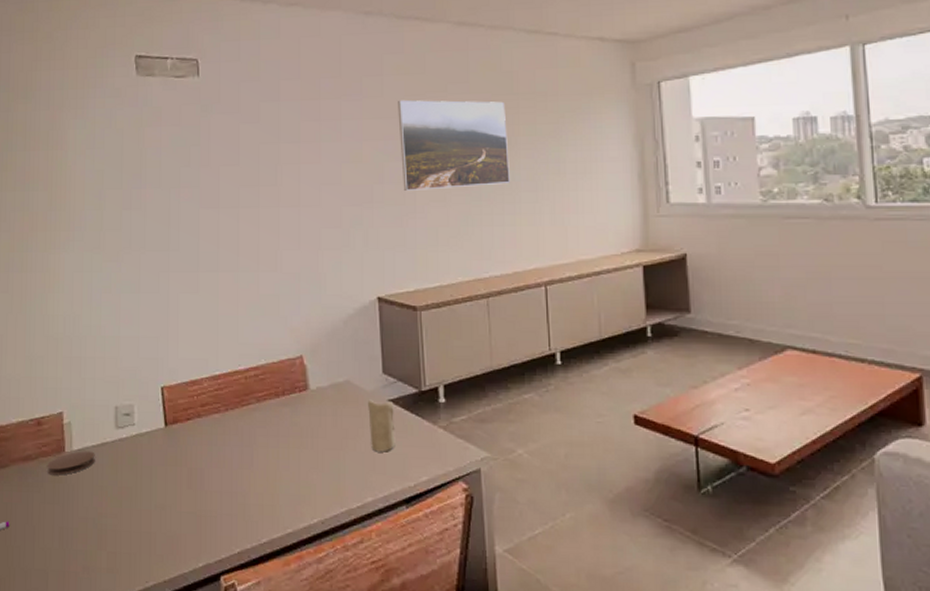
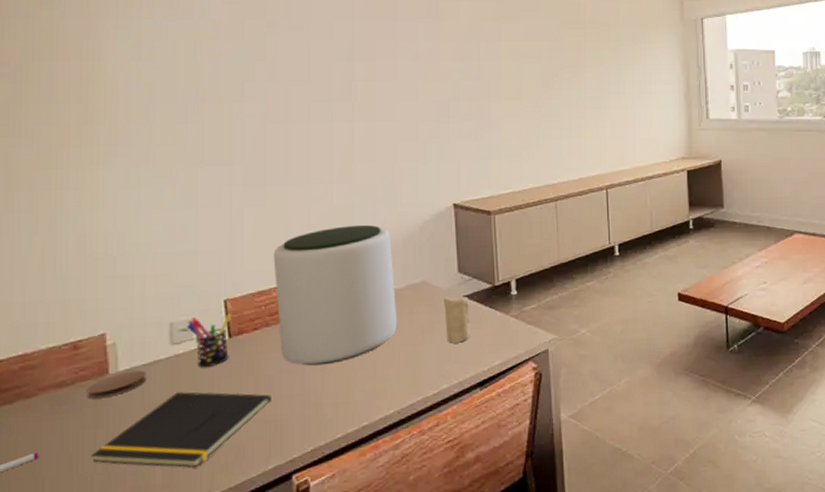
notepad: none [49,477,202,554] -> present [91,392,271,467]
pen holder: none [129,401,168,455] -> present [186,313,232,368]
plant pot: none [205,316,321,463] -> present [273,224,398,366]
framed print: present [398,99,510,191] -> none [474,24,576,107]

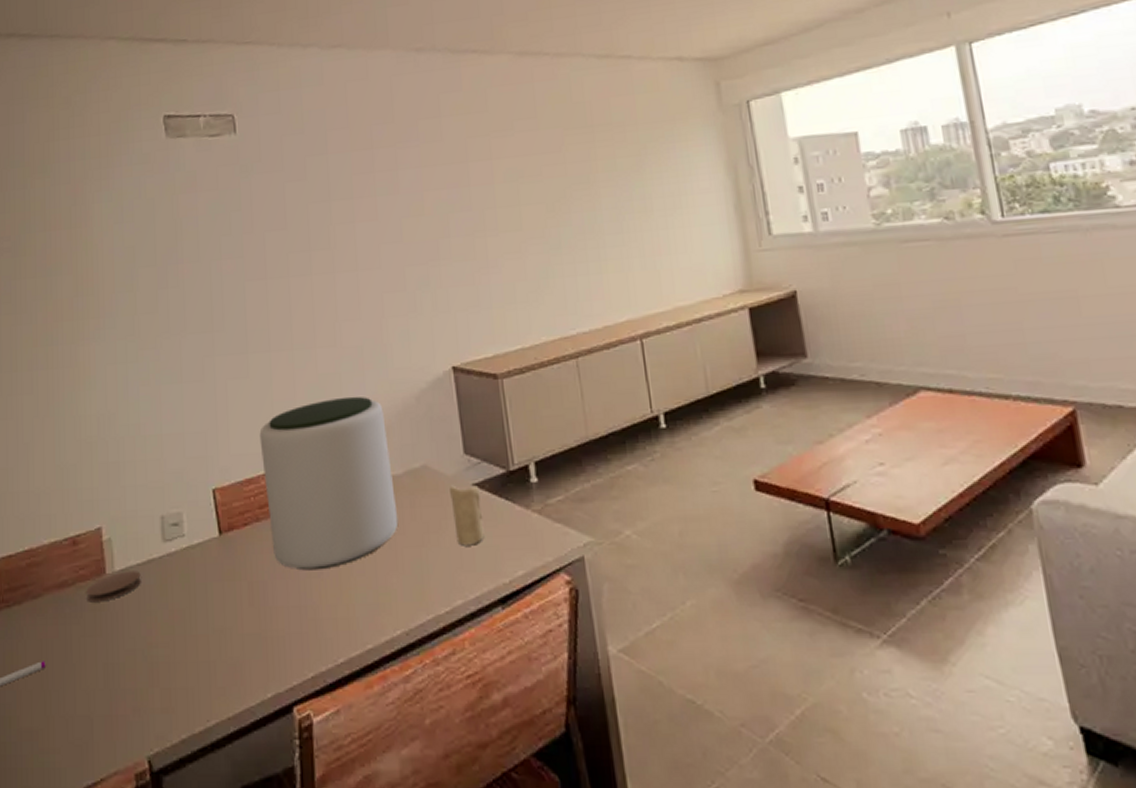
notepad: present [91,392,271,467] -> none [92,598,266,689]
pen holder: present [186,313,232,368] -> none [177,505,221,570]

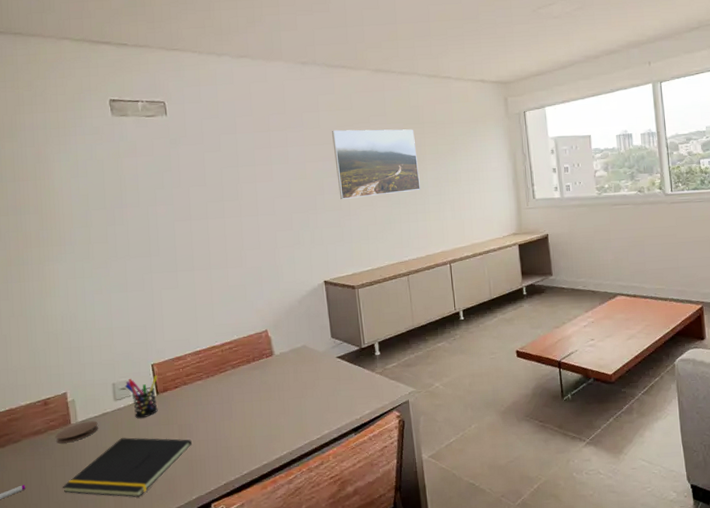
notepad: none [92,598,266,689] -> present [62,437,192,497]
pen holder: none [177,505,221,570] -> present [125,375,158,419]
plant pot: present [259,396,399,571] -> none [186,300,286,416]
candle: present [450,485,485,546] -> none [321,358,344,397]
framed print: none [460,136,591,244] -> present [332,129,420,199]

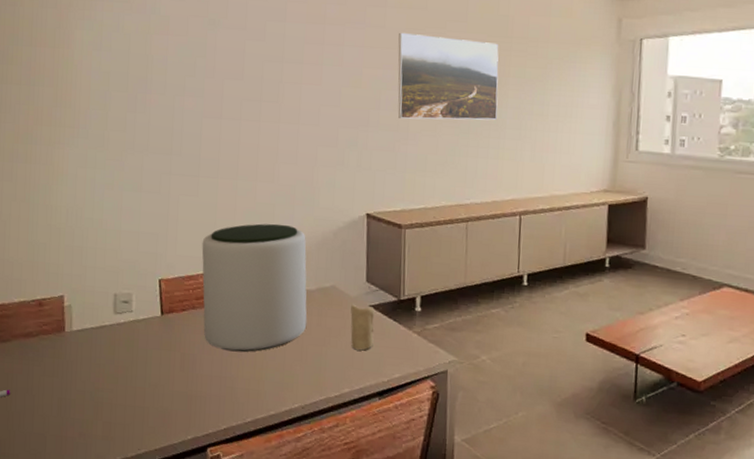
coaster: present [56,421,98,444] -> none [47,331,94,352]
notepad: present [62,437,192,497] -> none [48,357,194,425]
pen holder: present [125,375,158,419] -> none [127,292,165,339]
plant pot: none [186,300,286,416] -> present [202,223,307,352]
candle: none [321,358,344,397] -> present [350,304,375,351]

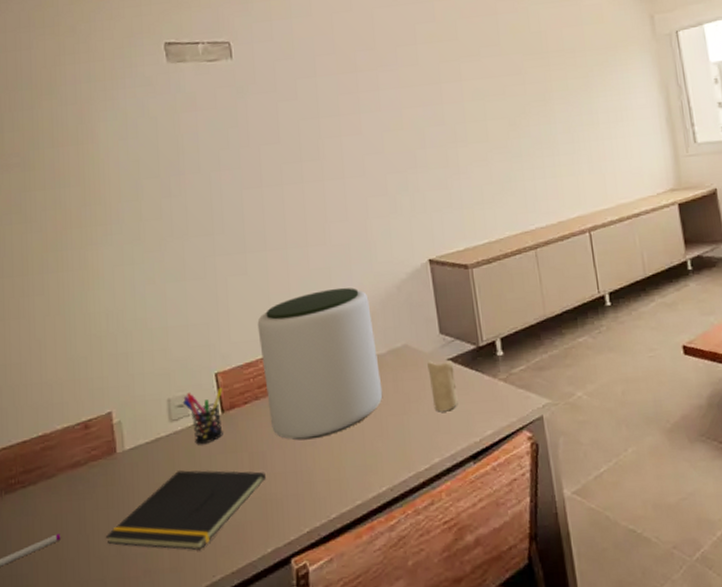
notepad: none [48,357,194,425] -> present [105,470,266,550]
pen holder: none [127,292,165,339] -> present [182,387,223,445]
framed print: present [398,32,499,120] -> none [433,60,547,153]

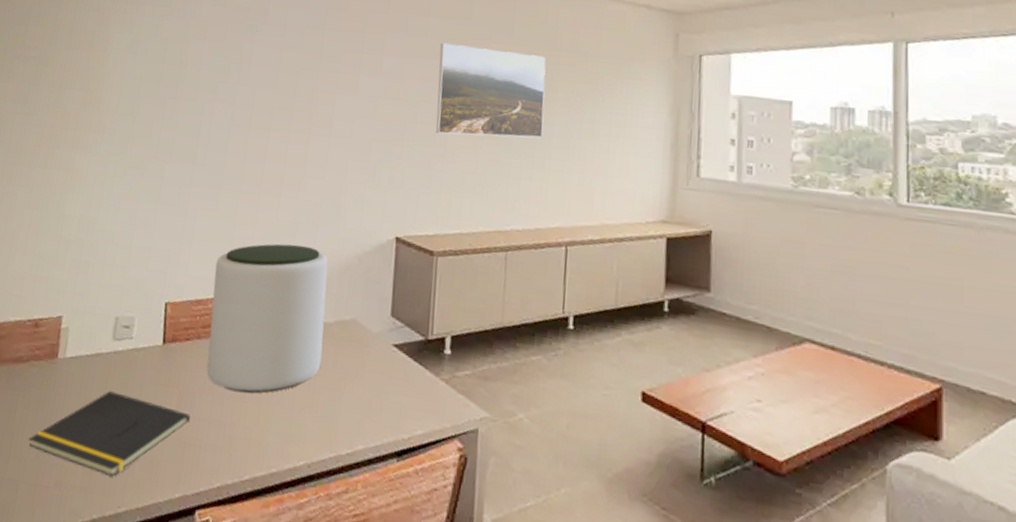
pen holder: present [182,387,223,445] -> none [128,315,170,371]
candle: present [427,360,458,412] -> none [369,341,398,399]
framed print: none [433,60,547,153] -> present [435,42,546,138]

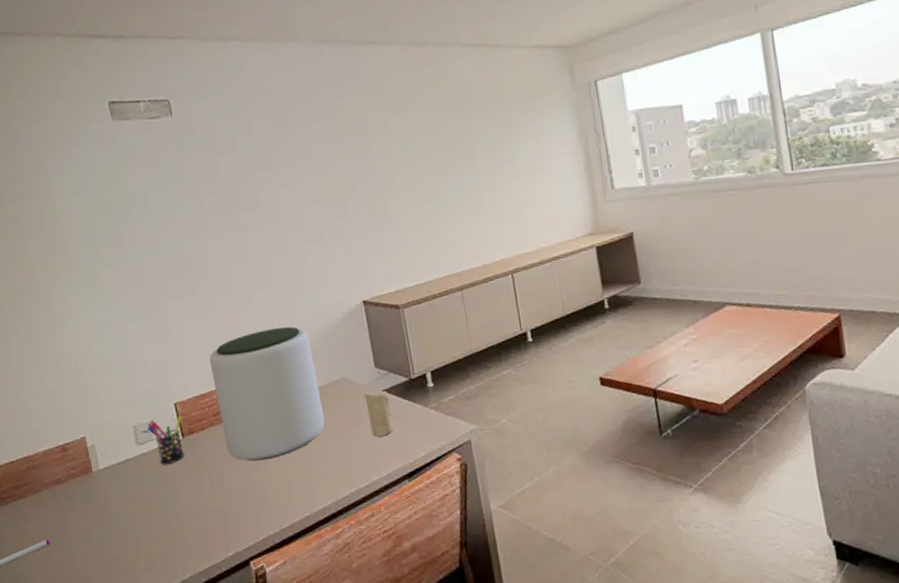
notepad: present [28,391,190,476] -> none [88,486,224,553]
pen holder: none [128,315,170,371] -> present [147,415,185,465]
candle: none [369,341,398,399] -> present [364,391,393,437]
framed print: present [435,42,546,138] -> none [361,112,471,202]

